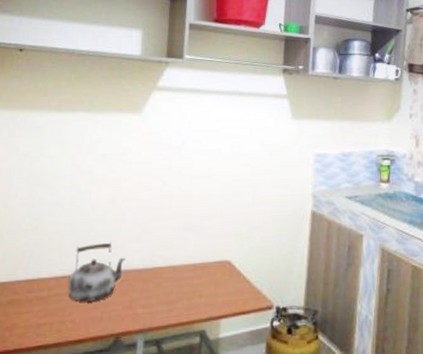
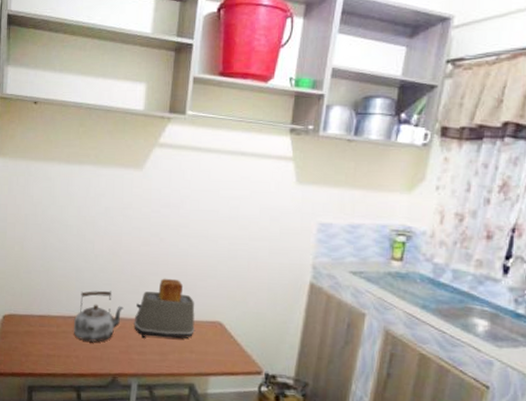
toaster: none [137,221,203,289] -> present [134,278,195,339]

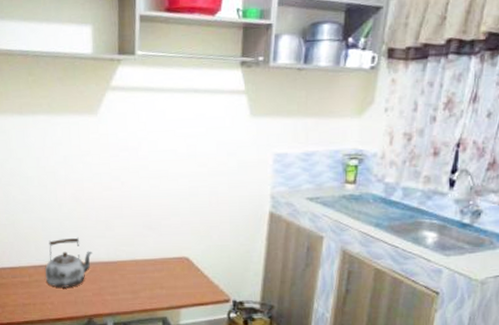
toaster: present [134,278,195,339] -> none [103,220,163,280]

